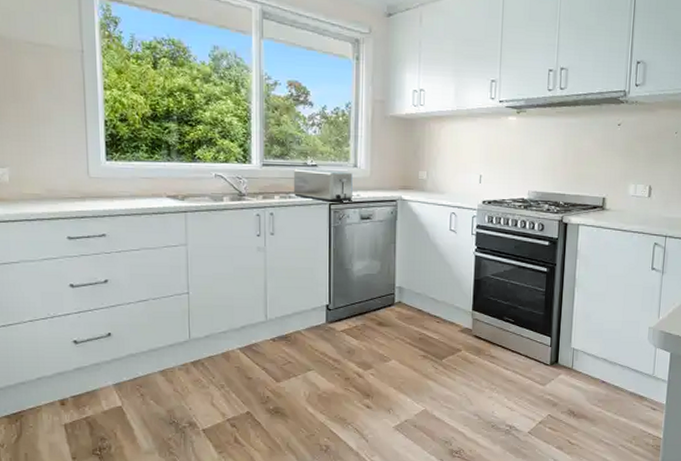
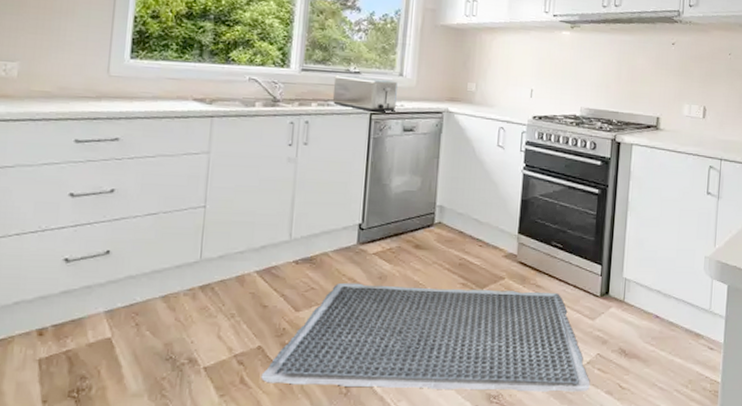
floor mat: none [252,356,542,448] -> present [261,282,590,392]

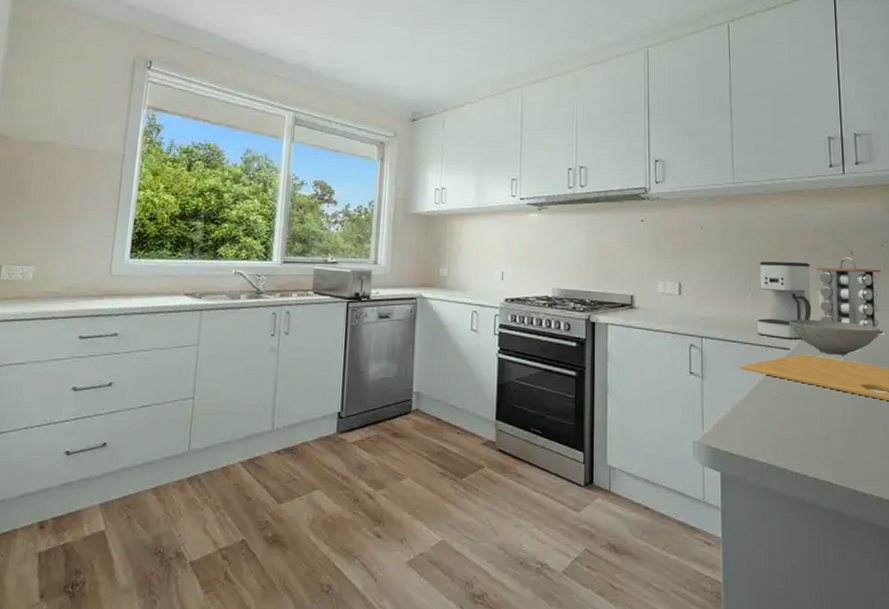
floor mat: present [261,282,590,392] -> none [244,473,579,592]

